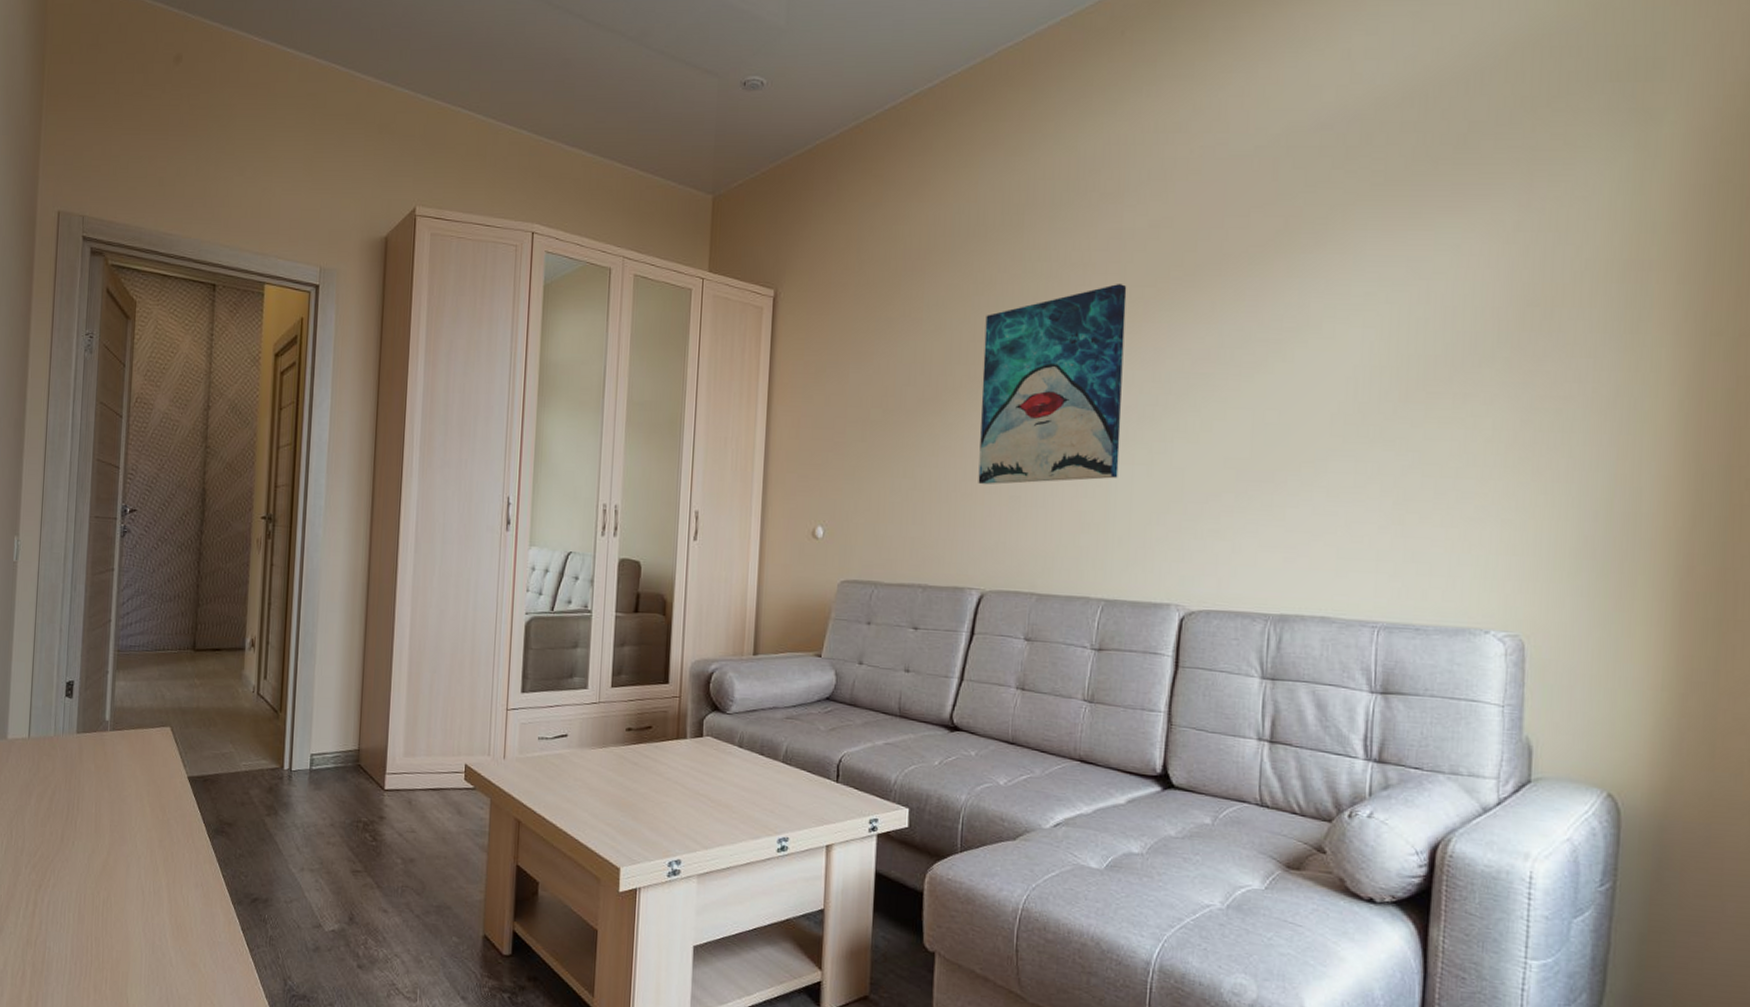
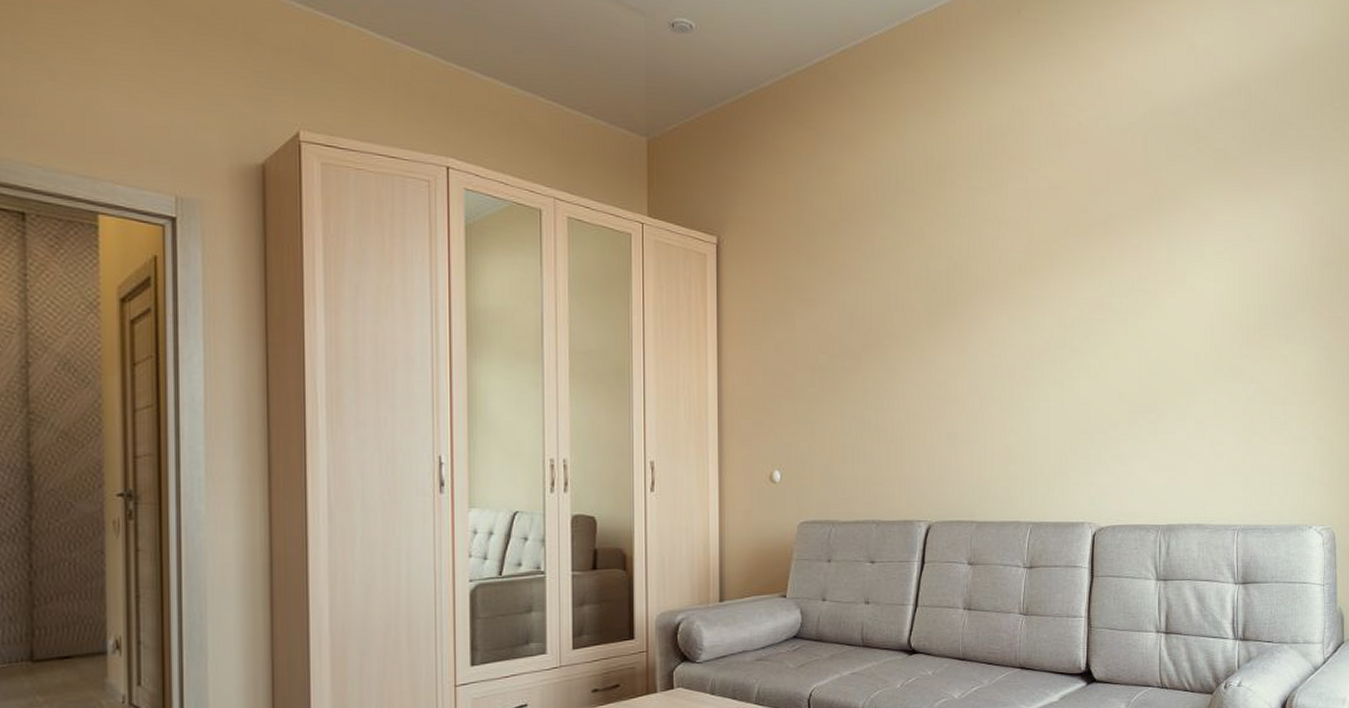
wall art: present [978,284,1127,485] -> none [917,239,1037,424]

